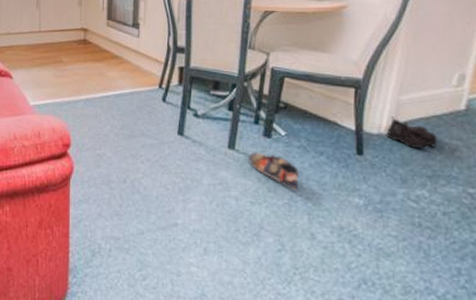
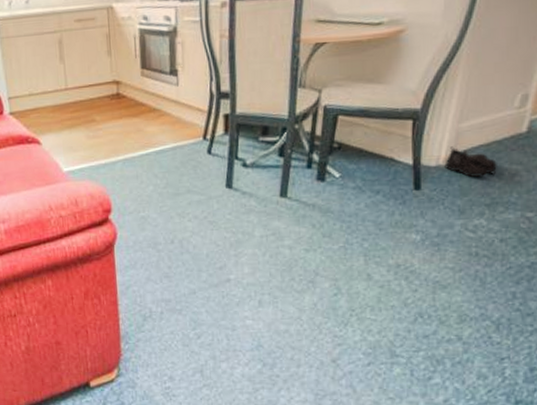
shoe: present [247,152,299,190] -> none [301,197,355,232]

